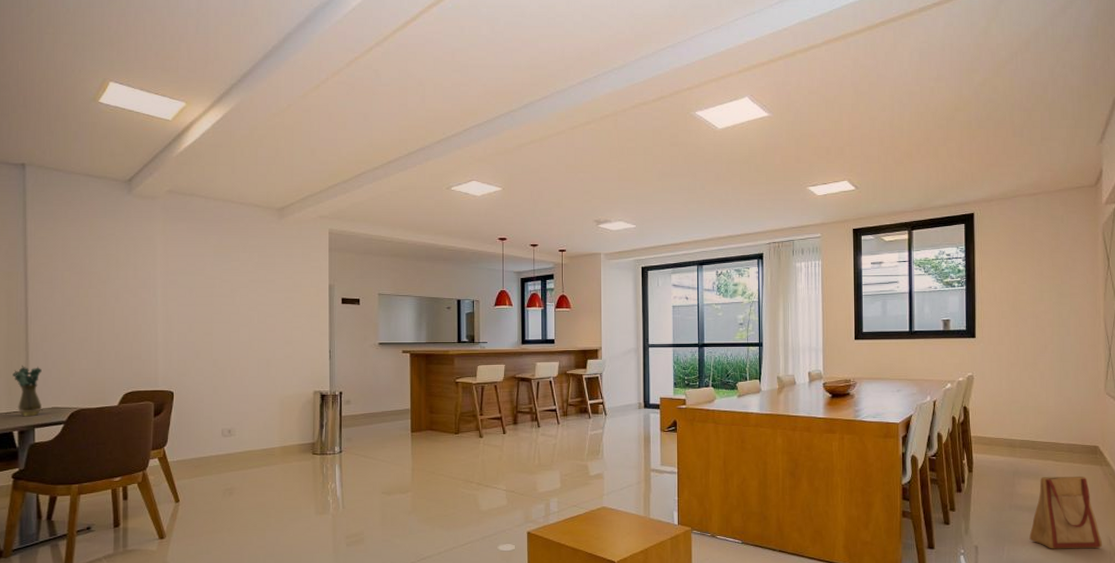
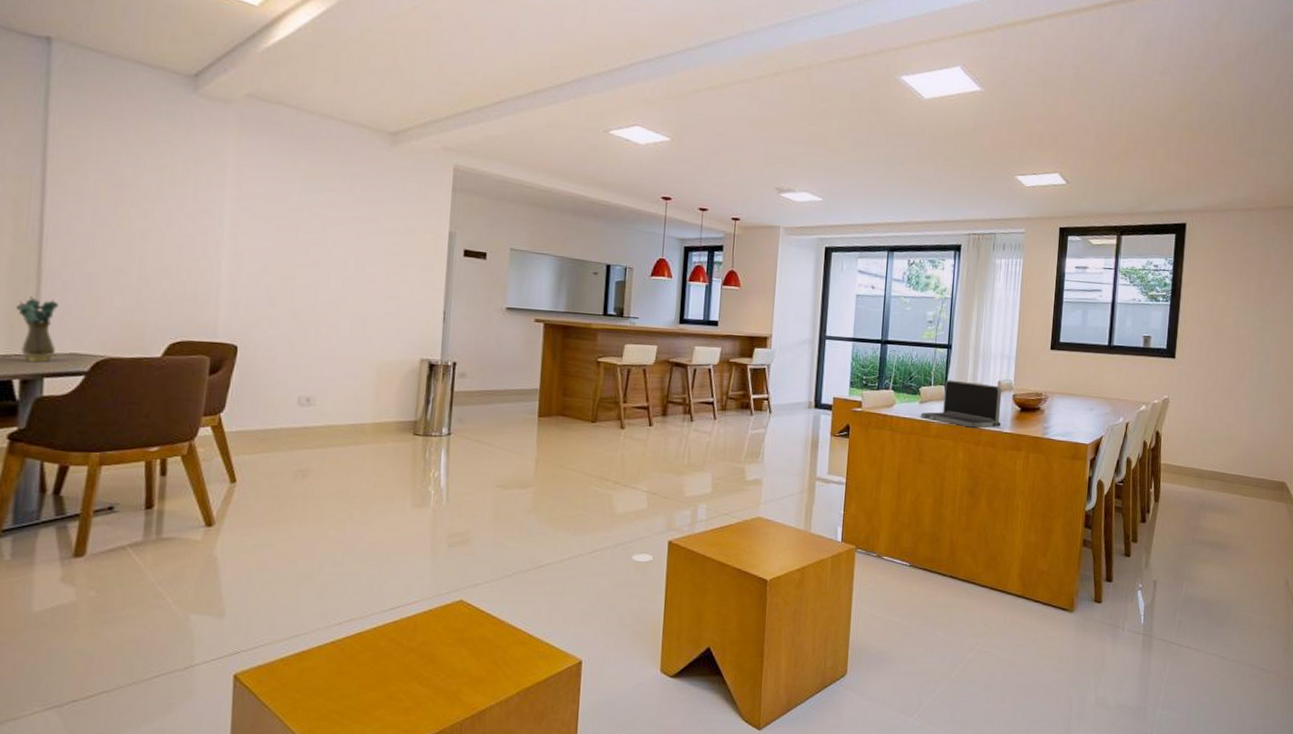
laptop: none [740,374,814,416] -> present [921,380,1002,428]
shopping bag: present [1029,476,1103,549] -> none [1209,511,1280,590]

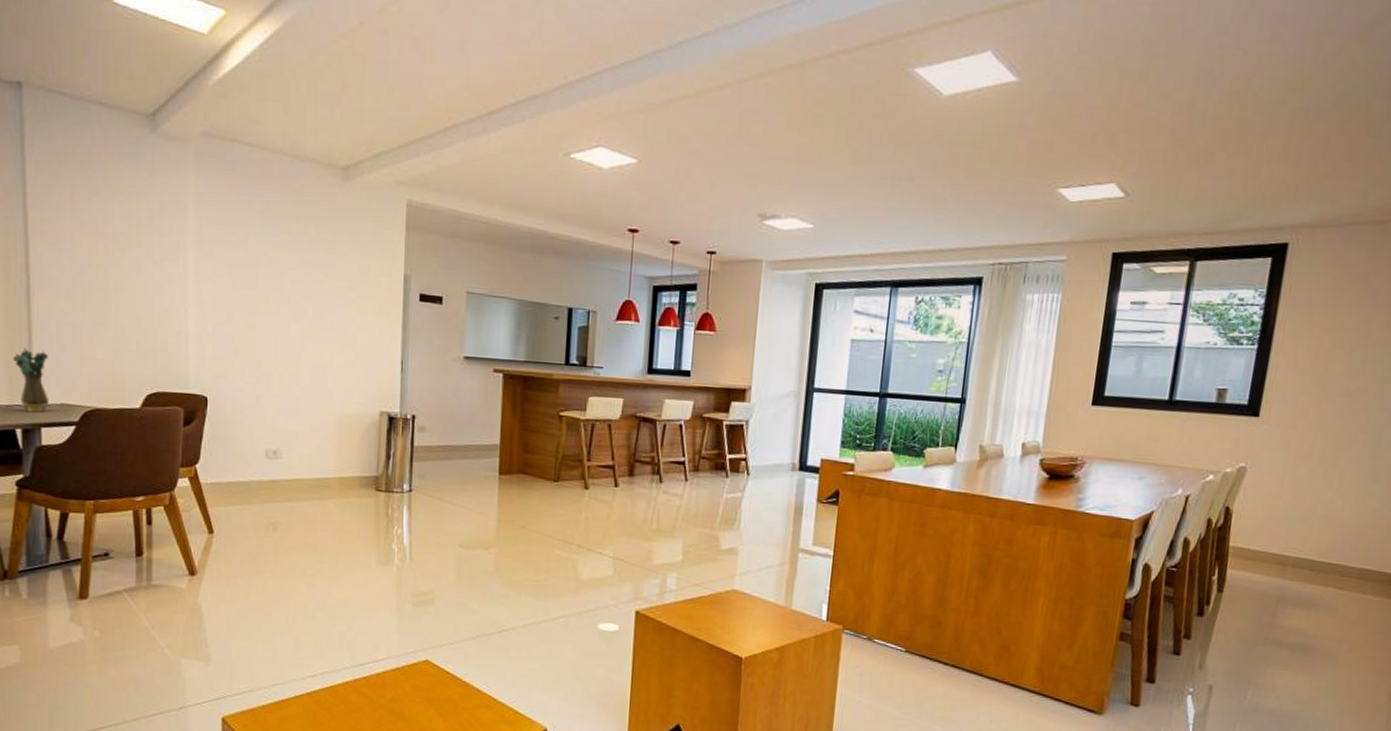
laptop: present [921,380,1002,428] -> none [925,440,1027,498]

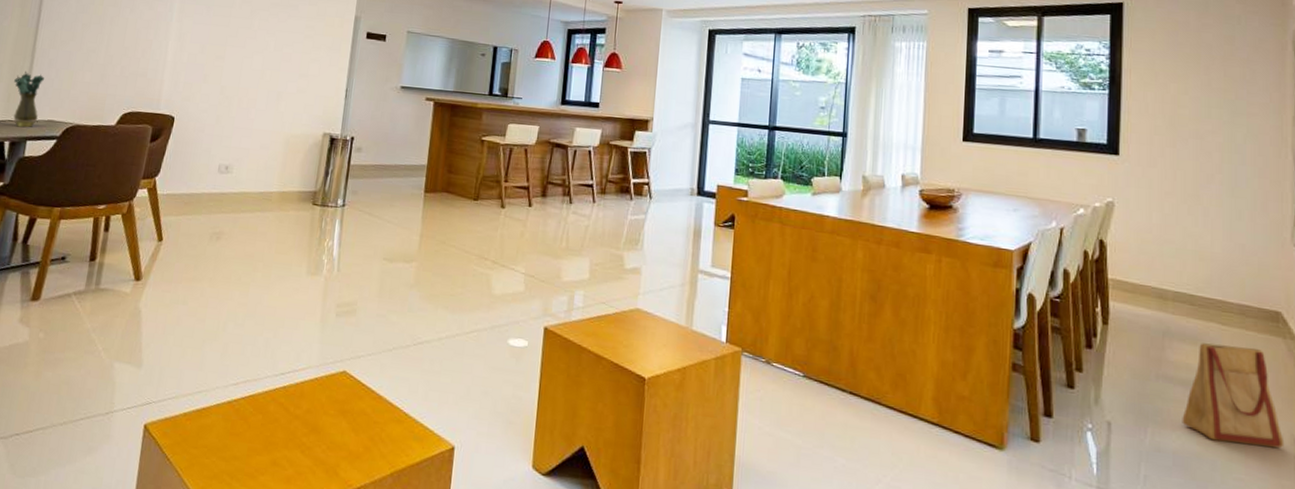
shopping bag: none [1283,607,1382,705] -> present [1182,343,1285,449]

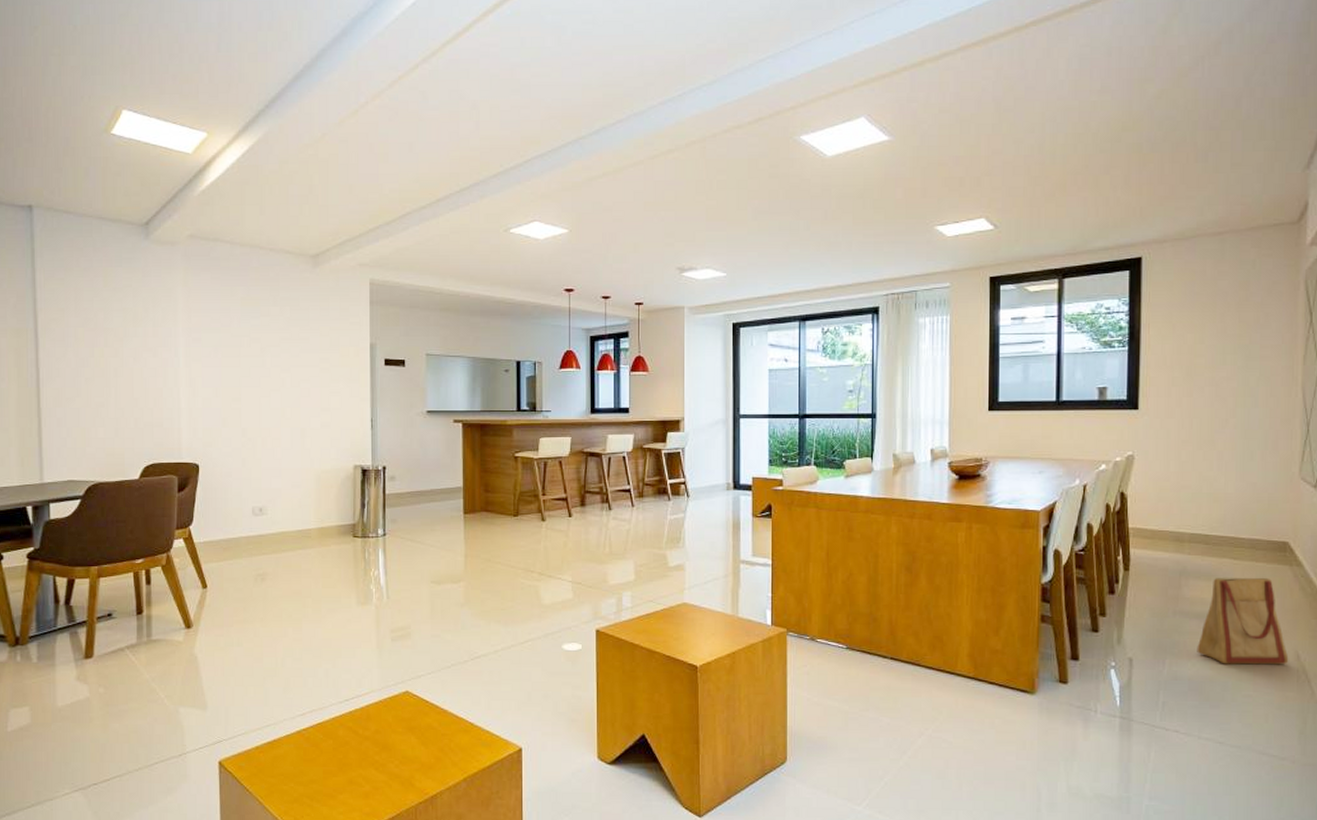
vase: present [13,70,44,128] -> none [24,432,56,491]

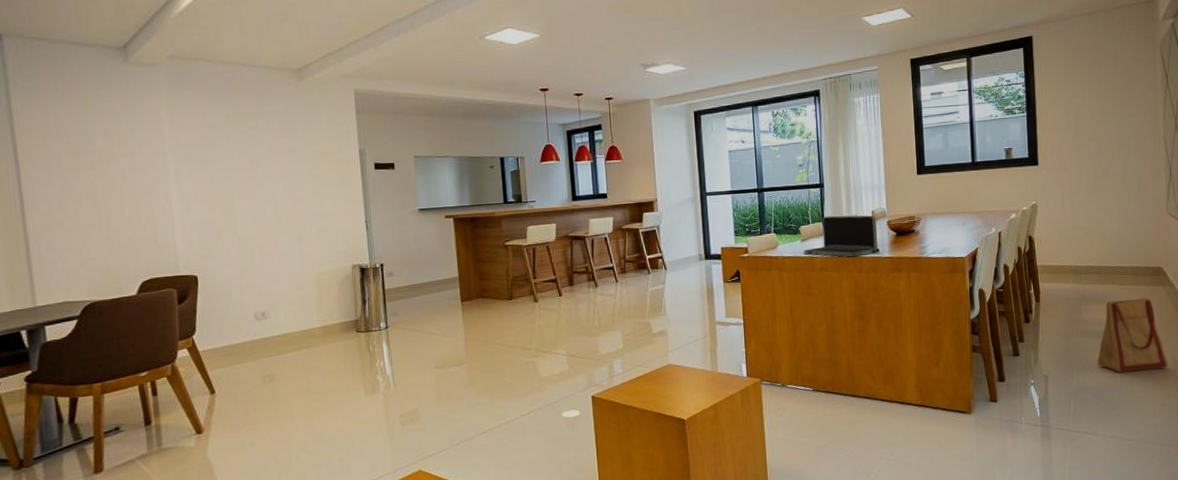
laptop: none [848,451,937,500] -> present [804,215,880,258]

